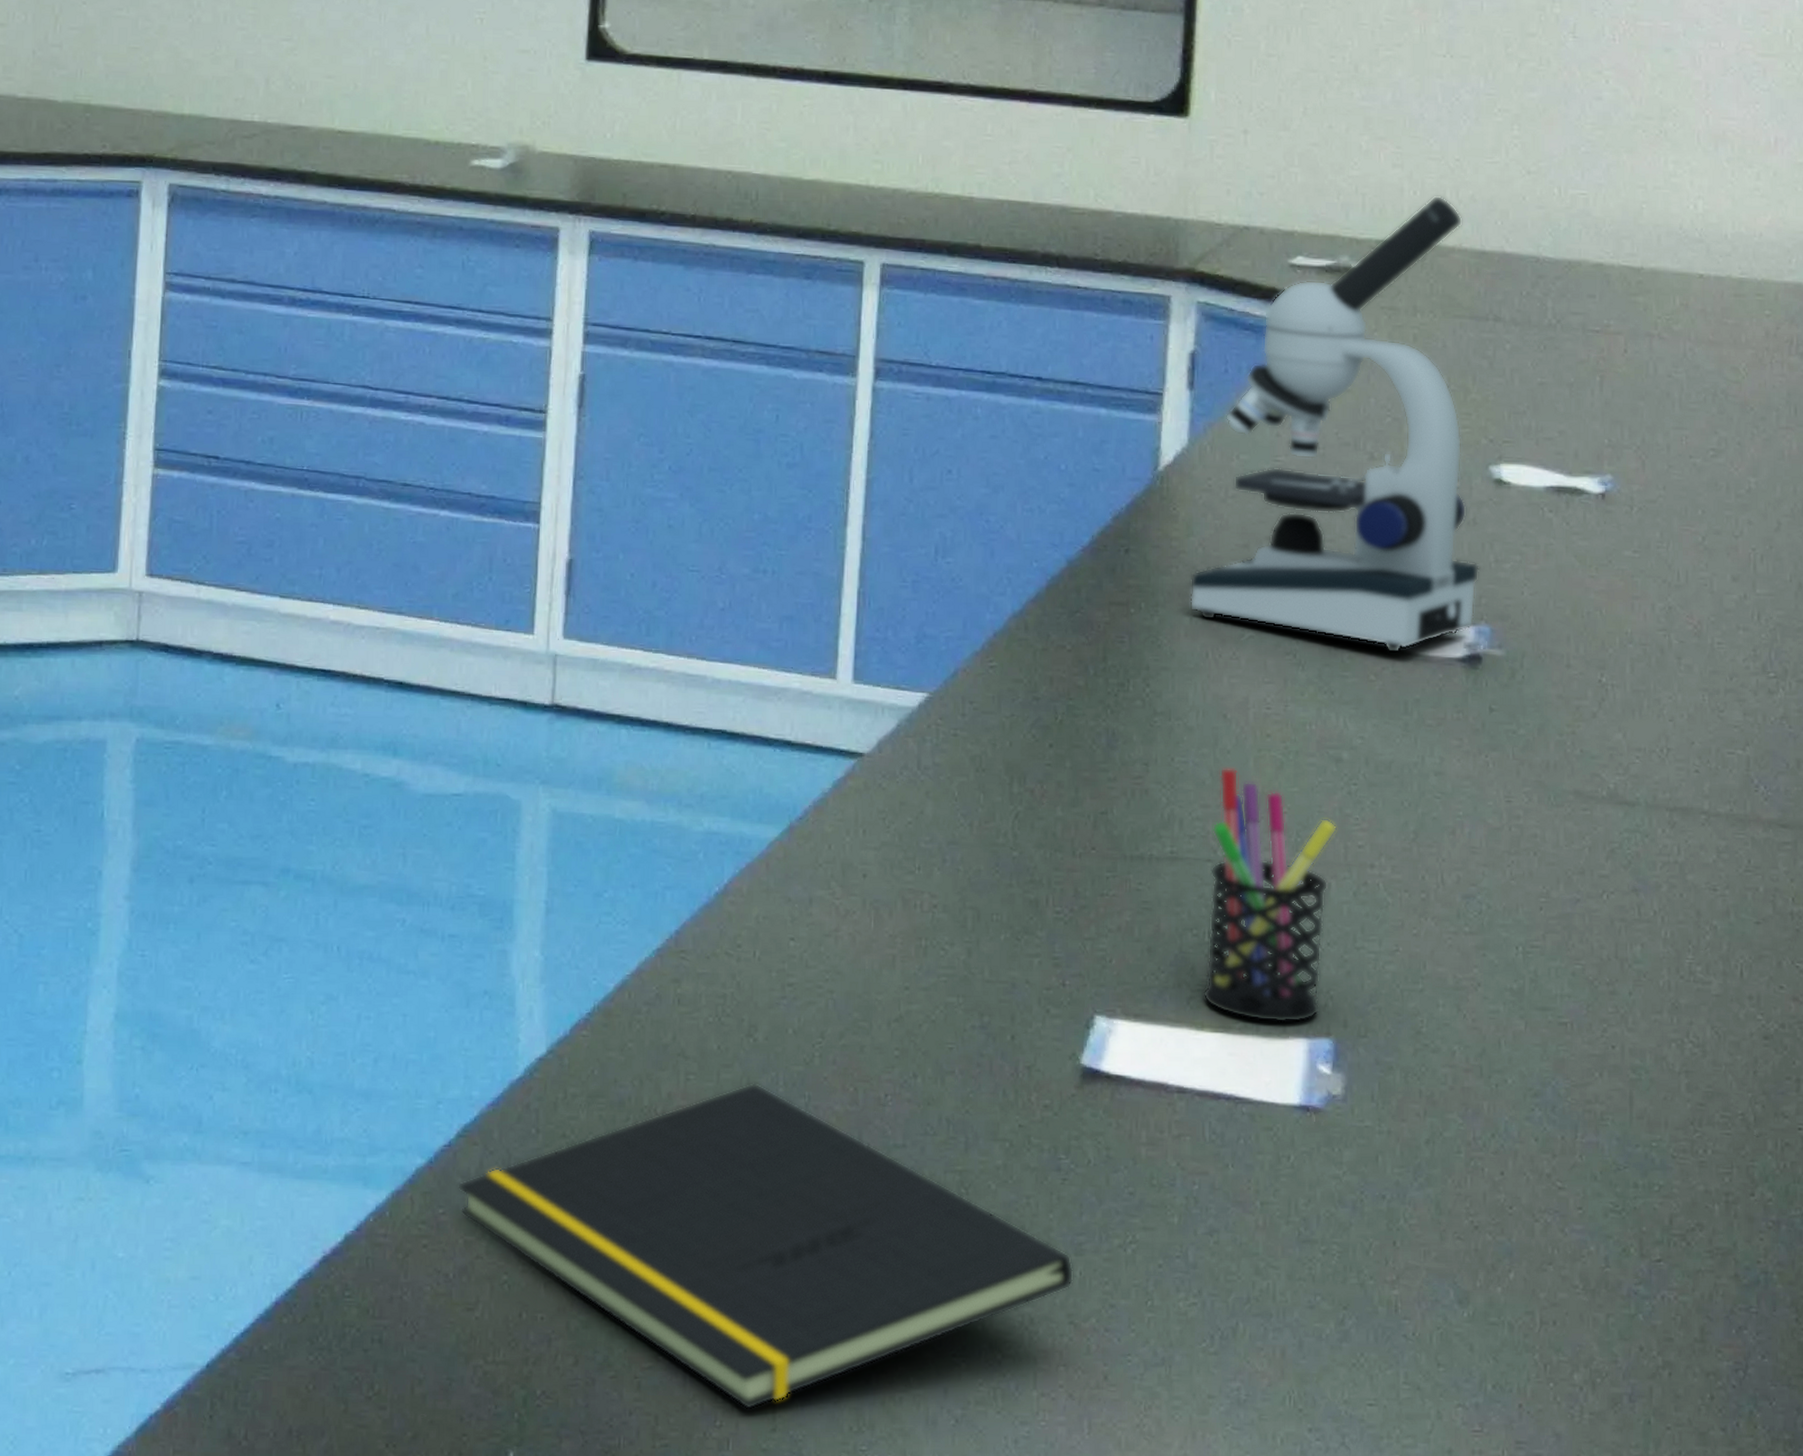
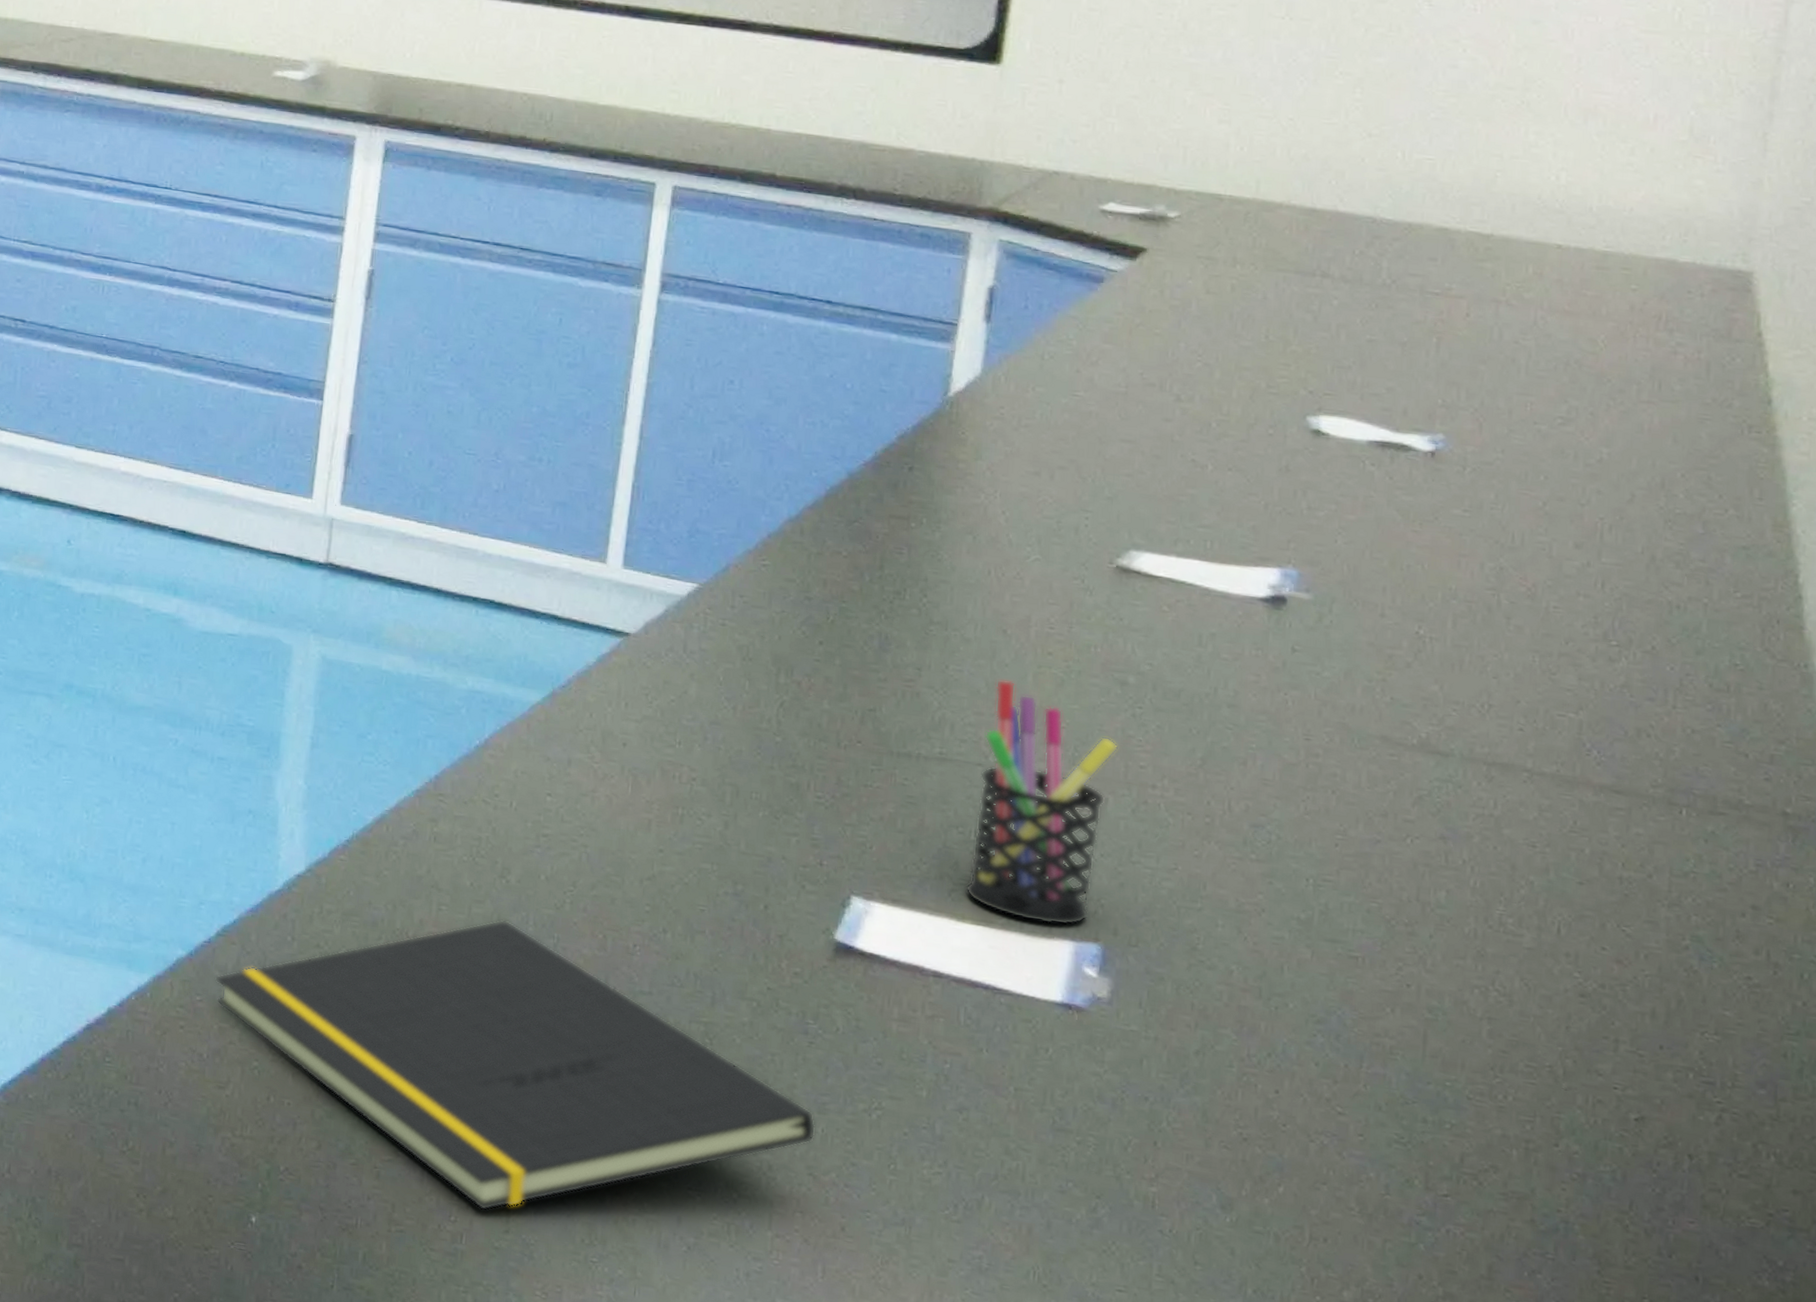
microscope: present [1189,195,1479,654] -> none [973,152,1293,589]

